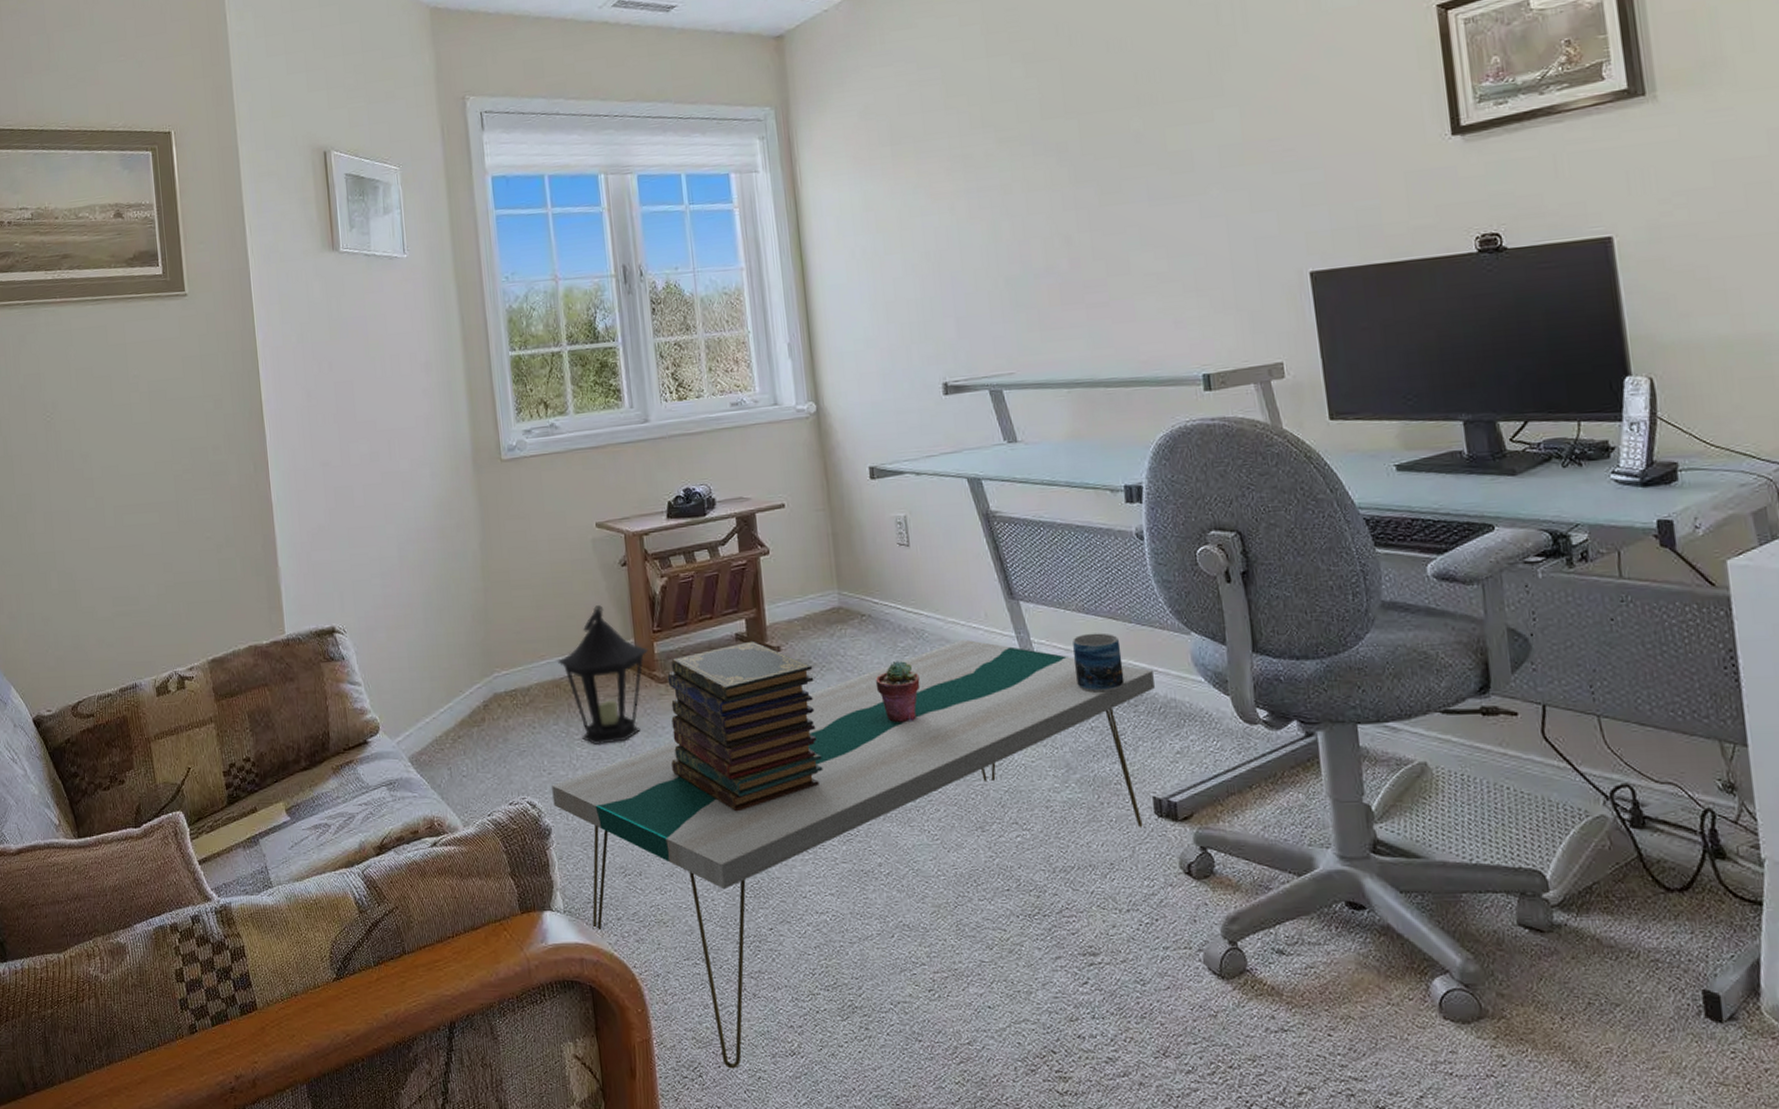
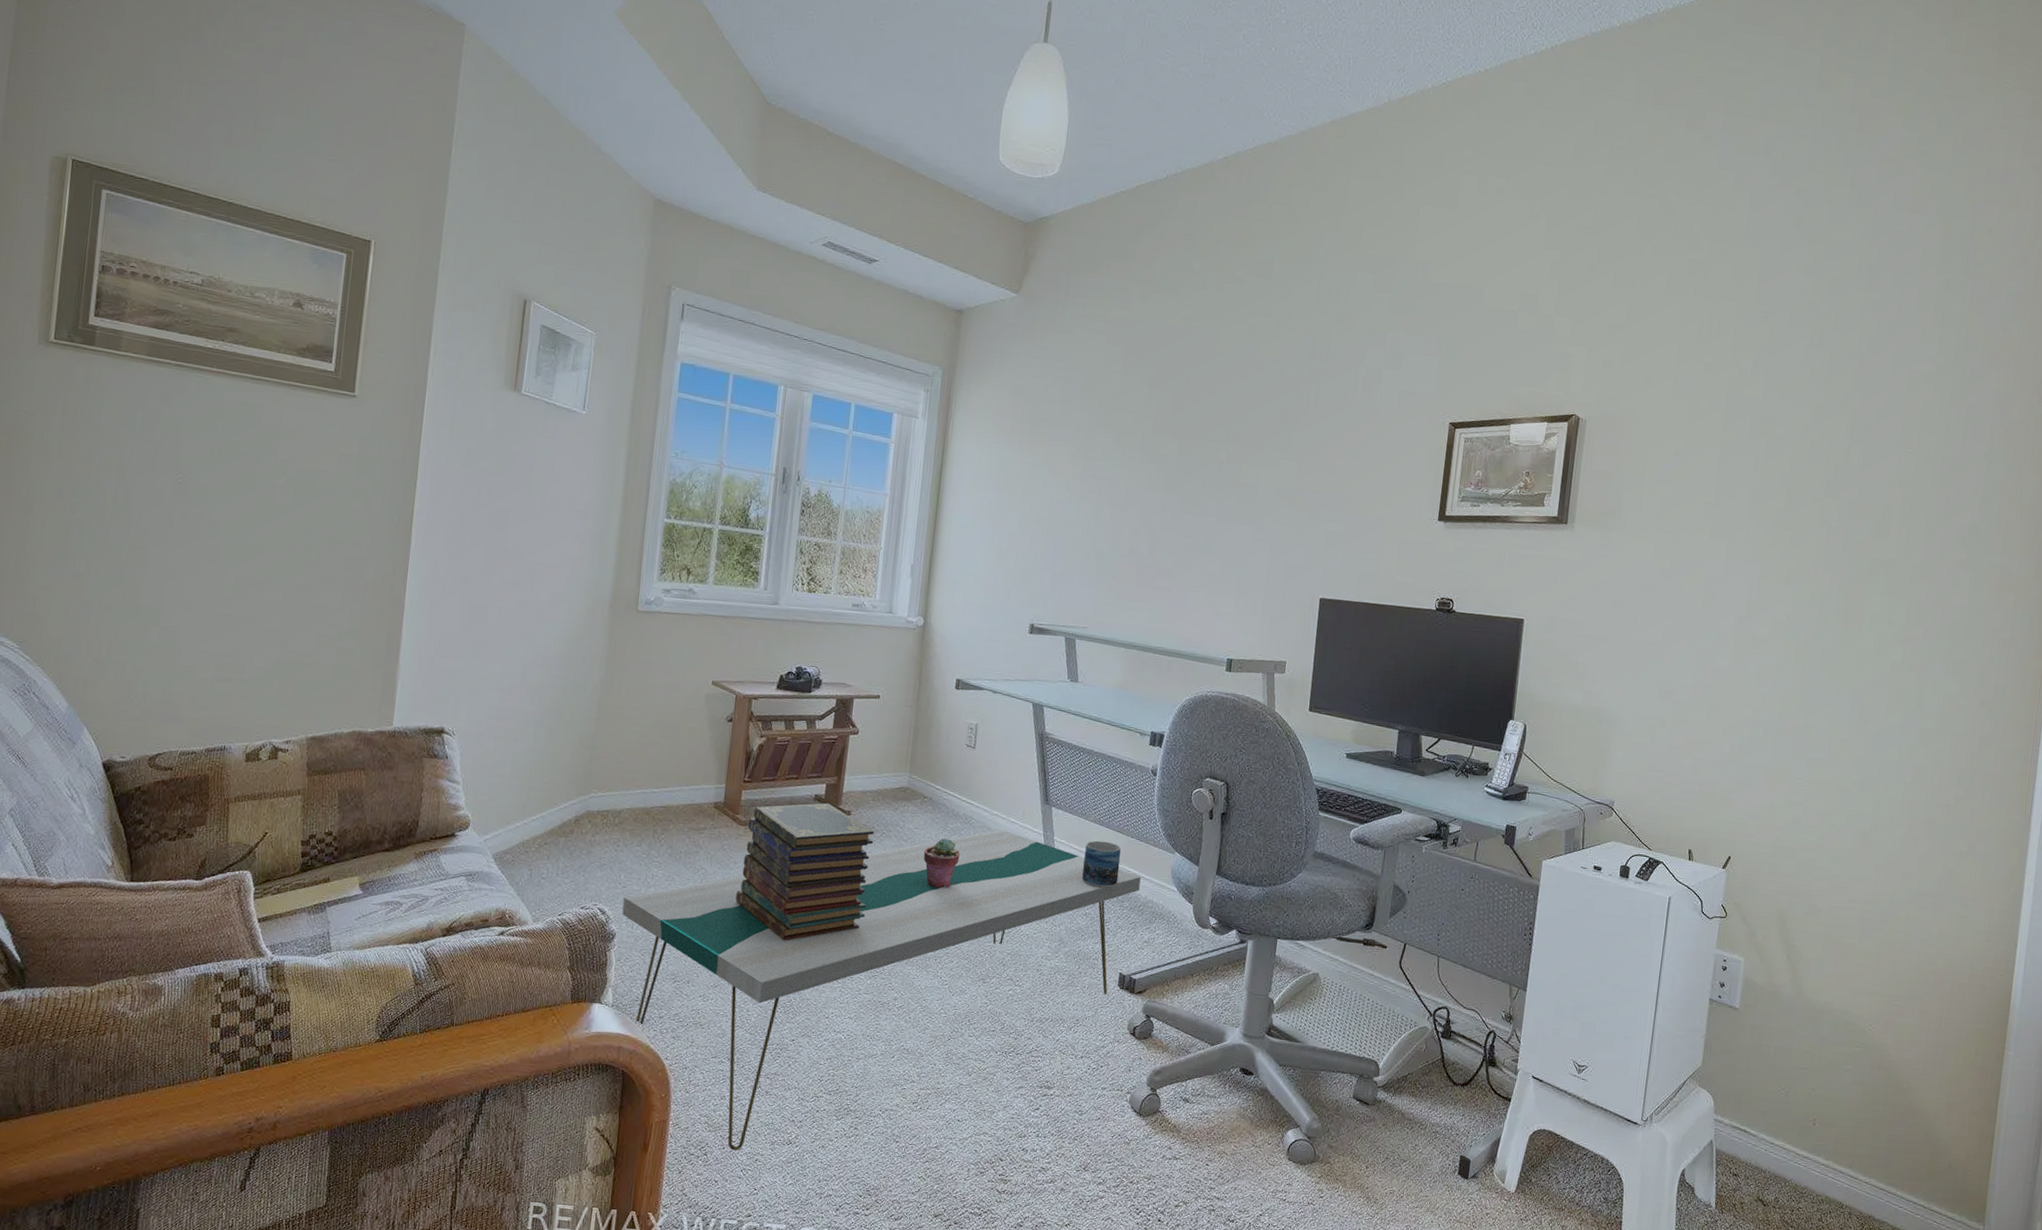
lantern: present [558,605,649,746] -> none [652,751,737,870]

